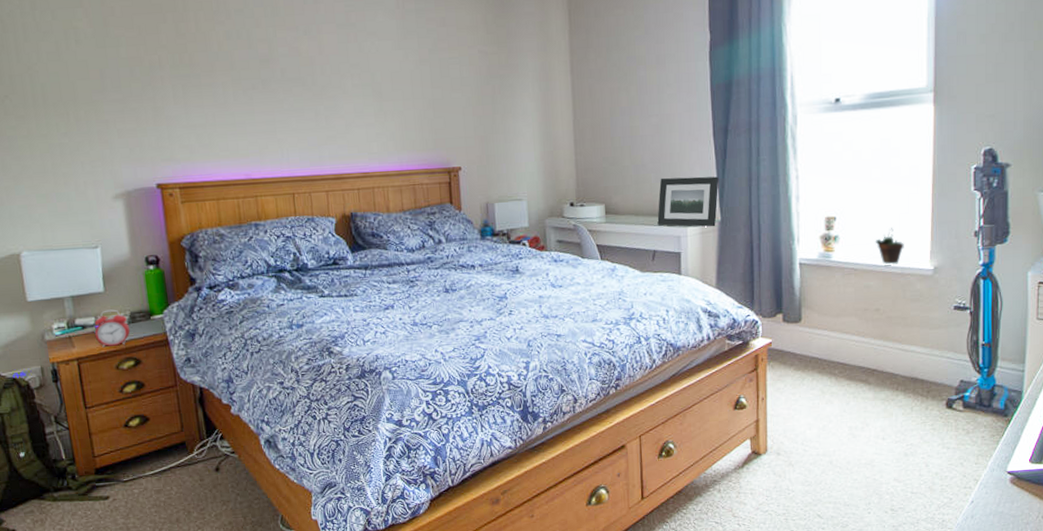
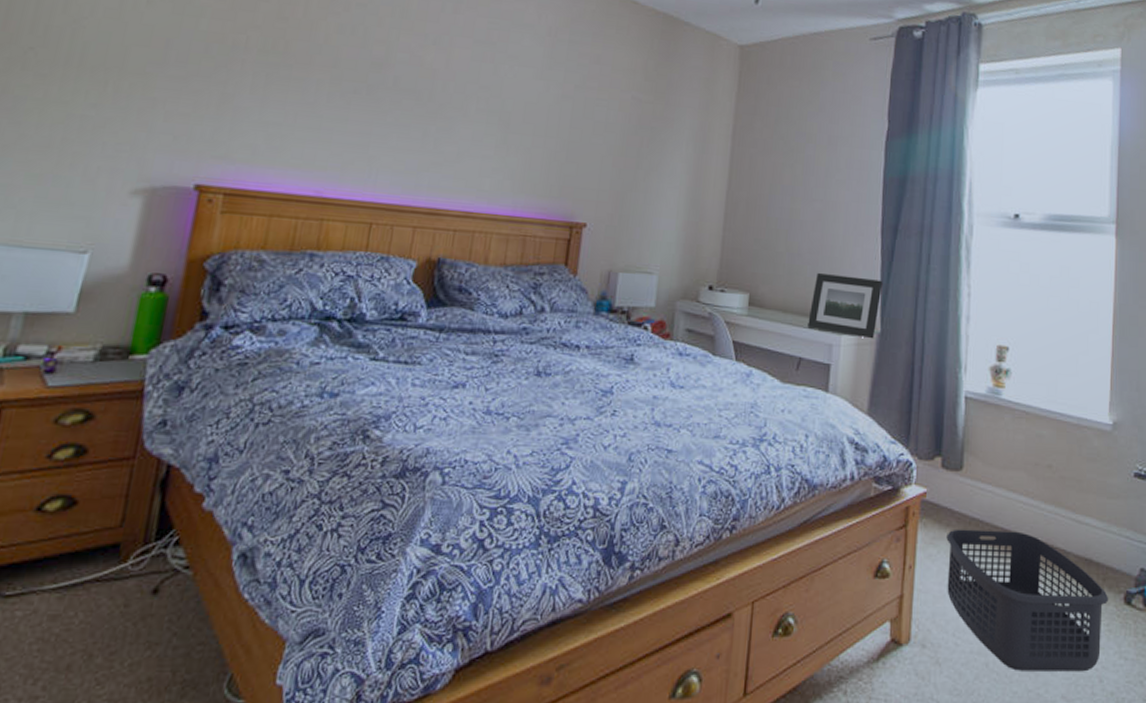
alarm clock: present [94,309,131,348] -> none [38,338,95,391]
clothes hamper: none [791,363,933,465] -> present [946,529,1109,672]
succulent plant: present [875,227,904,265] -> none [1050,368,1081,413]

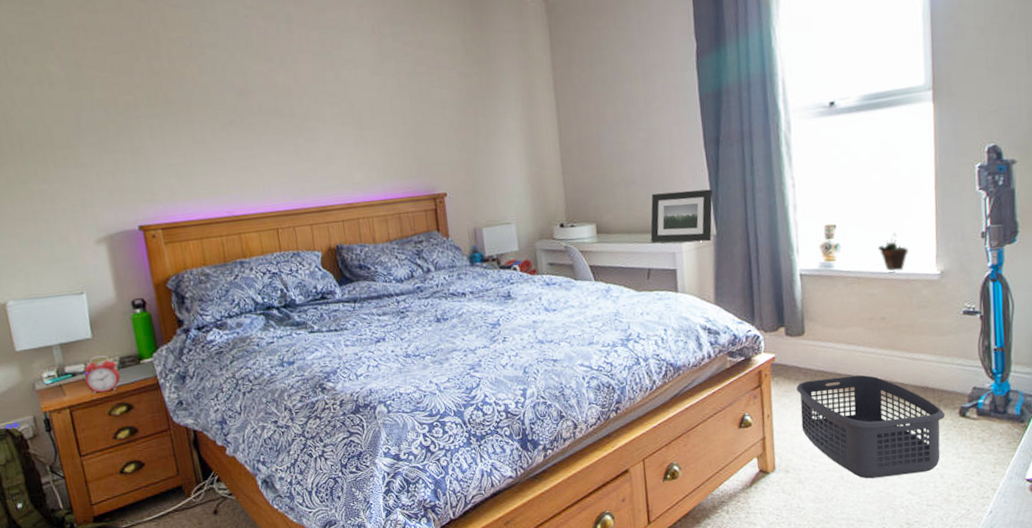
alarm clock: none [38,338,95,391] -> present [84,355,121,395]
succulent plant: none [1050,368,1081,413] -> present [877,232,908,271]

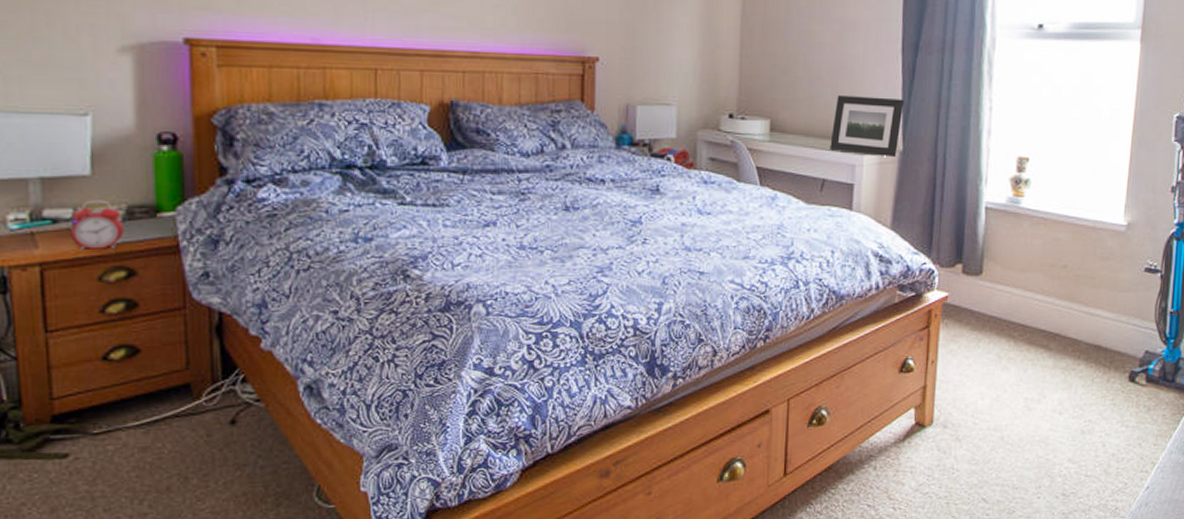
clothes hamper: present [796,375,946,479] -> none [966,325,1115,442]
succulent plant: present [877,232,908,271] -> none [1068,174,1099,217]

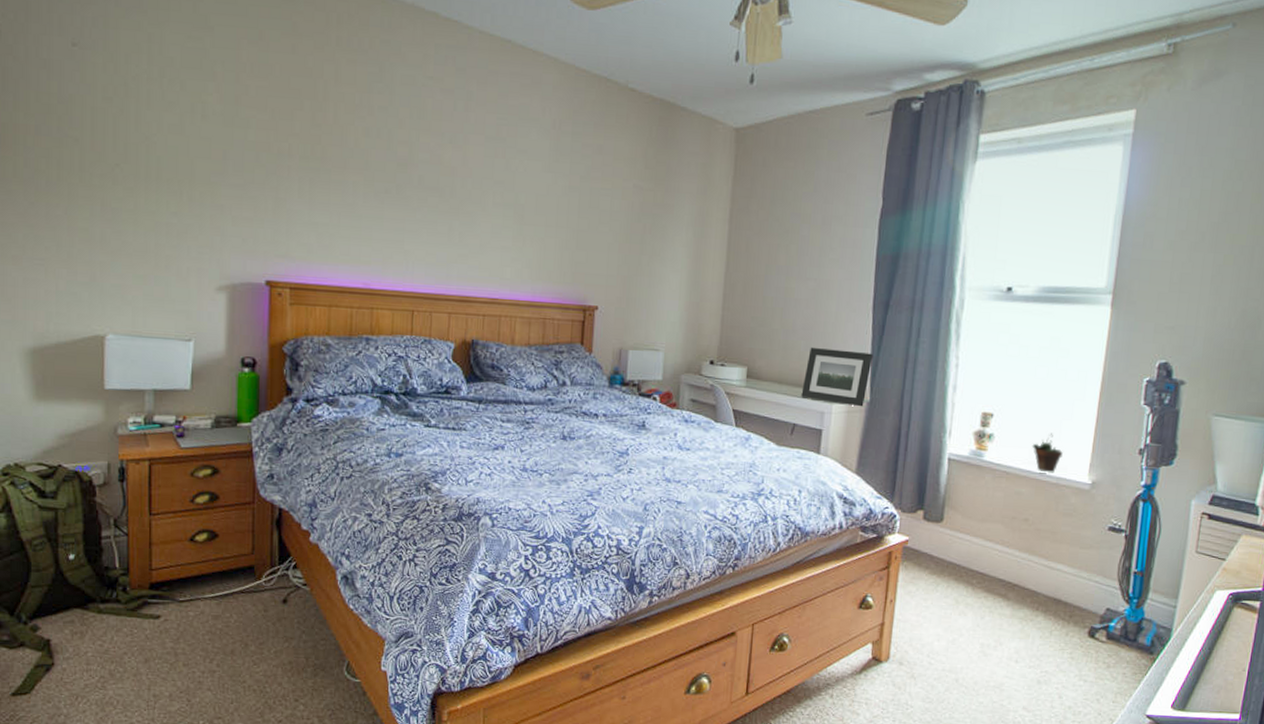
alarm clock: present [70,200,125,251] -> none [172,409,213,451]
succulent plant: none [1068,174,1099,217] -> present [1032,432,1063,473]

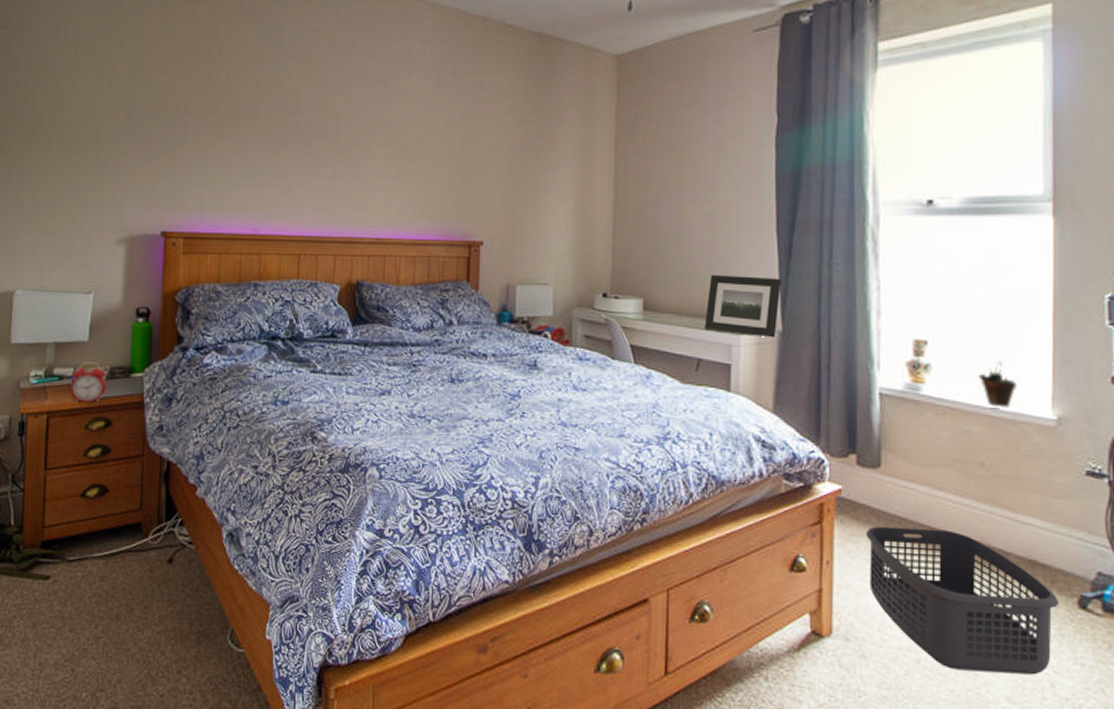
alarm clock: none [172,409,213,451] -> present [70,361,107,403]
clothes hamper: none [924,571,1074,690] -> present [866,526,1060,675]

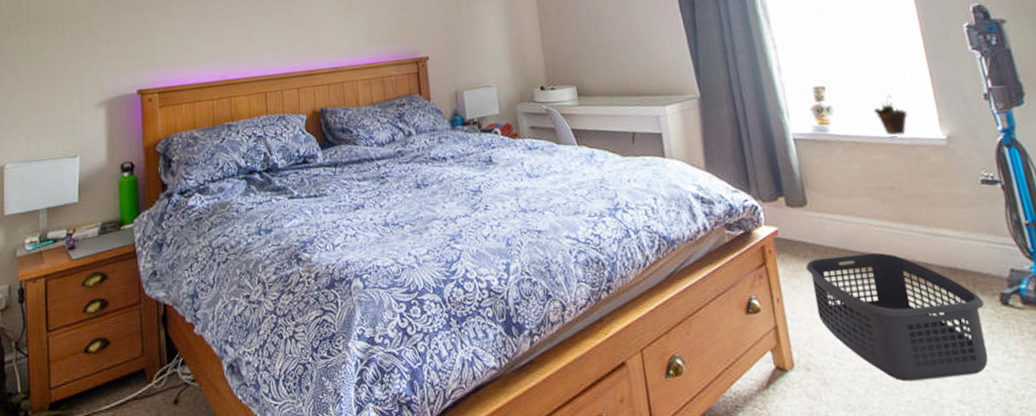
alarm clock: present [70,361,107,403] -> none [65,220,100,263]
picture frame: present [704,274,782,338] -> none [631,51,696,106]

